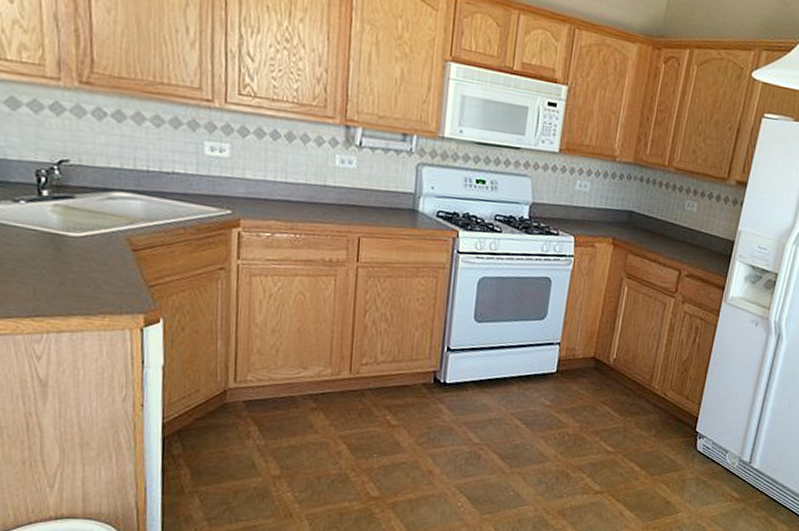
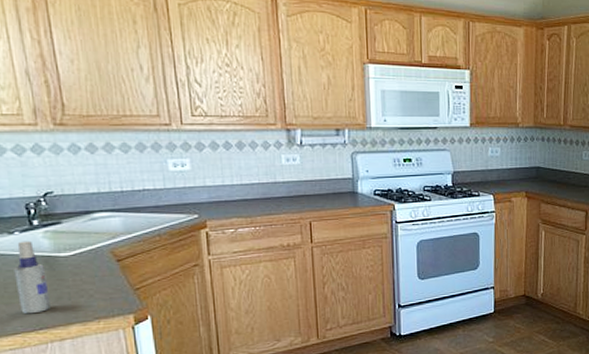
spray bottle: none [14,212,52,297] -> present [14,240,50,314]

